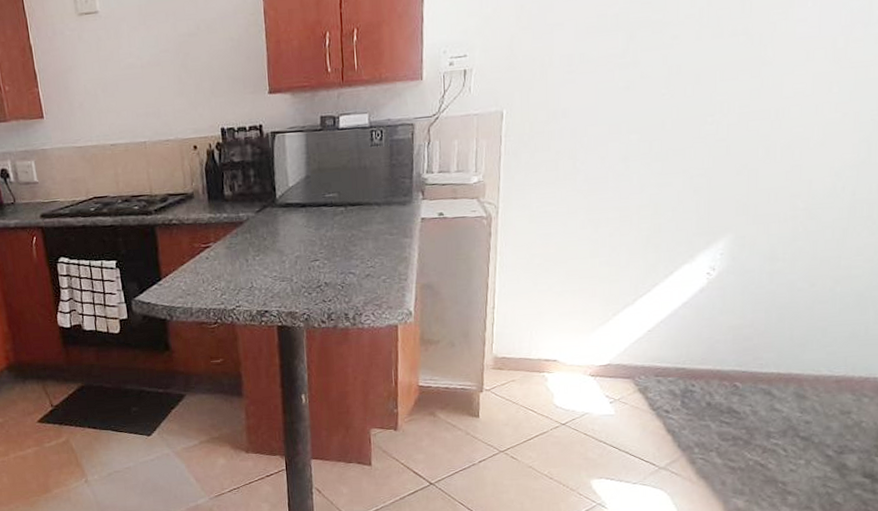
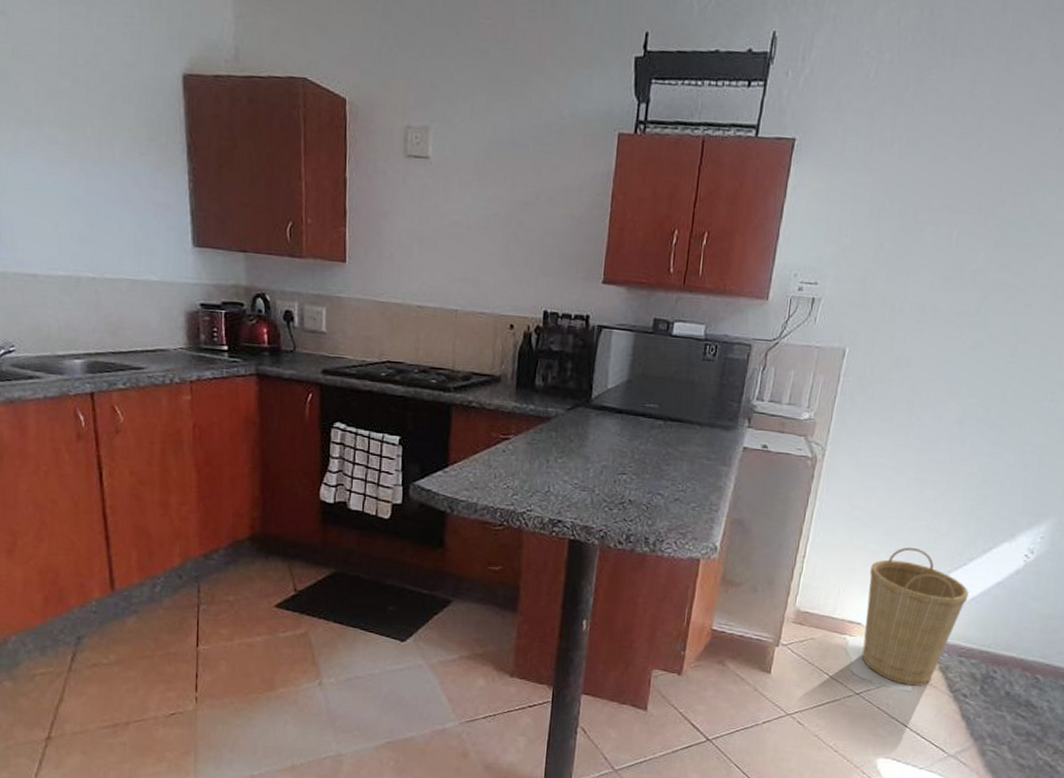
basket: none [558,283,657,410] -> present [862,547,969,686]

